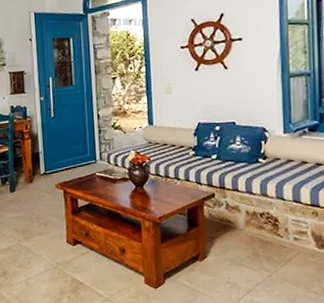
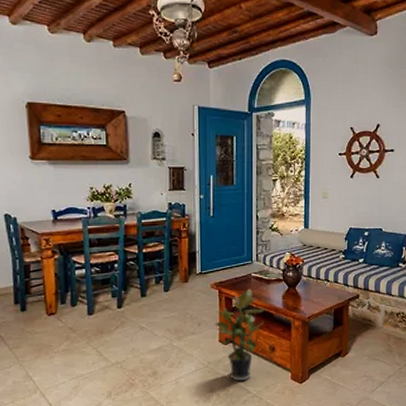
potted plant: none [62,188,112,284] -> present [215,288,265,381]

